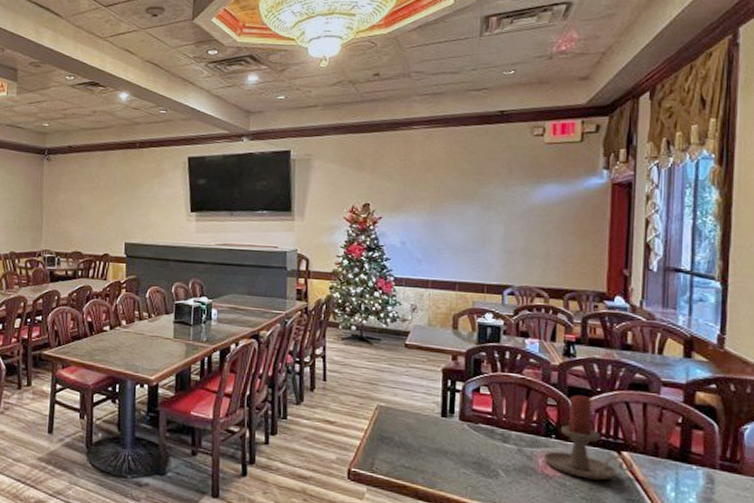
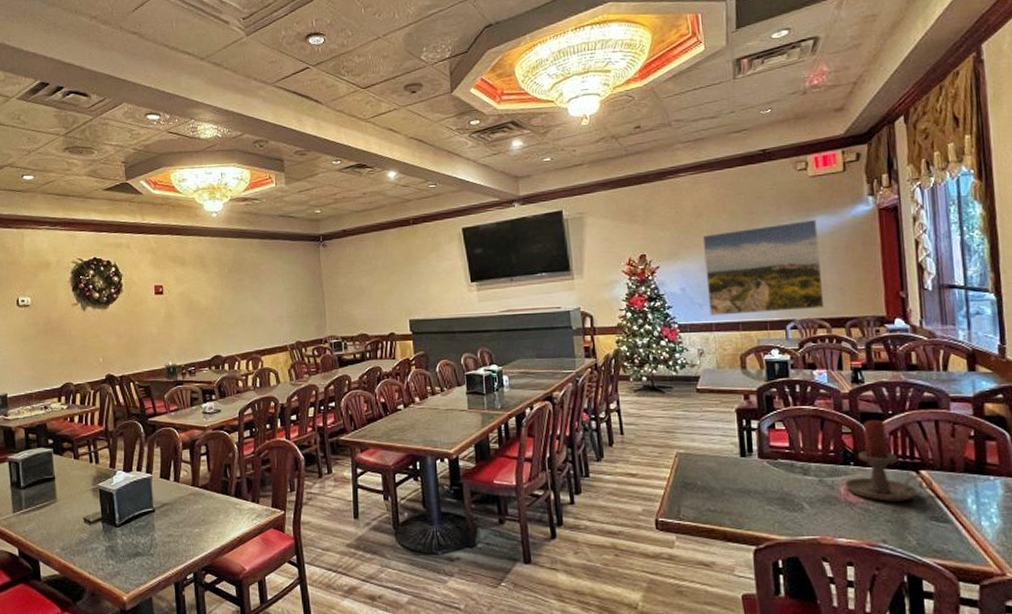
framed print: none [427,187,547,277] -> present [702,220,824,316]

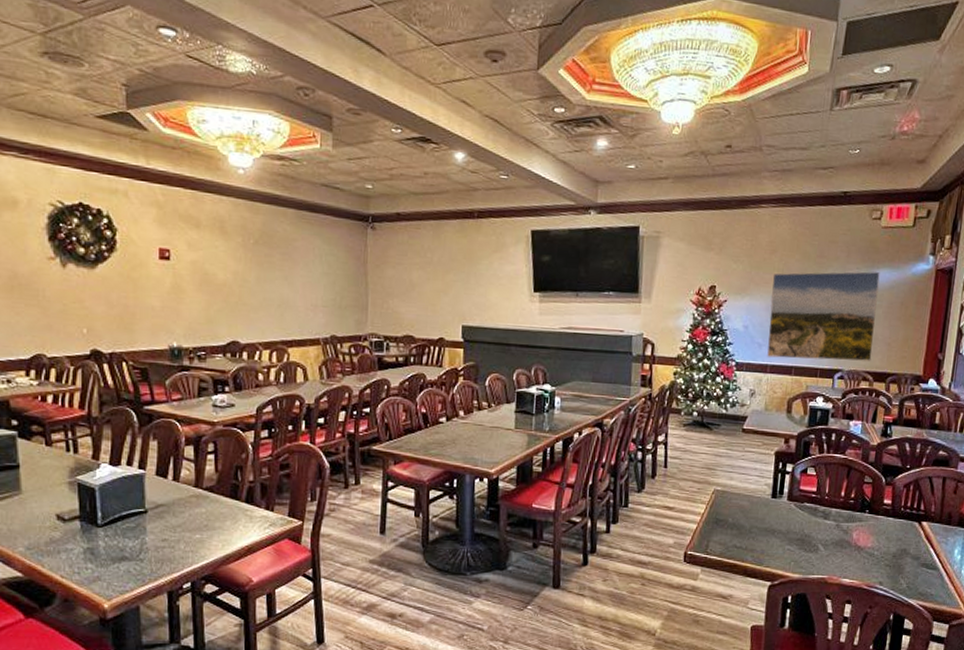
candle holder: present [843,419,934,502] -> none [857,472,931,549]

